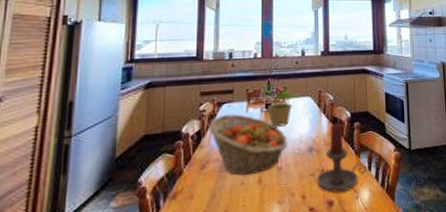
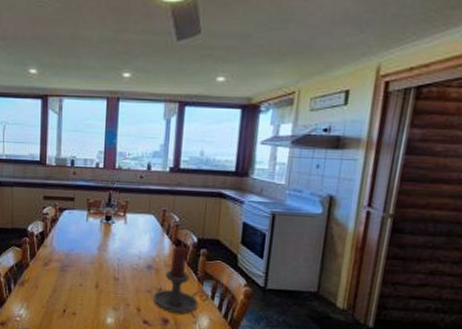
fruit basket: present [209,114,288,176] -> none [51,220,126,280]
potted plant: present [260,82,297,127] -> none [101,194,139,240]

